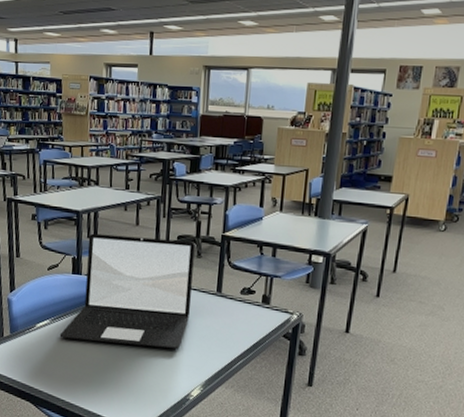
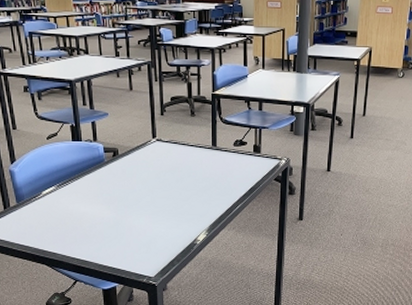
laptop: present [59,233,195,349] -> none [67,101,190,202]

